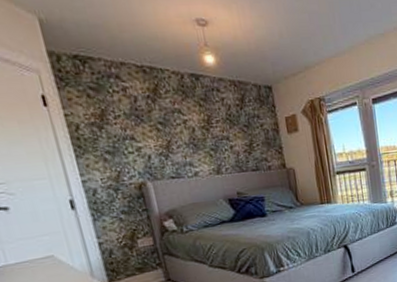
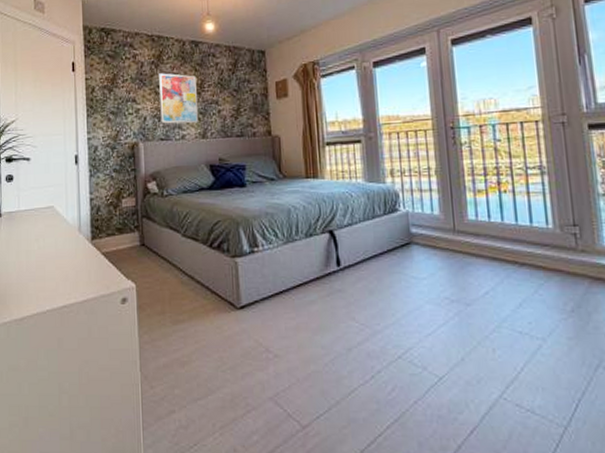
wall art: none [158,108,210,161] -> present [159,73,198,124]

